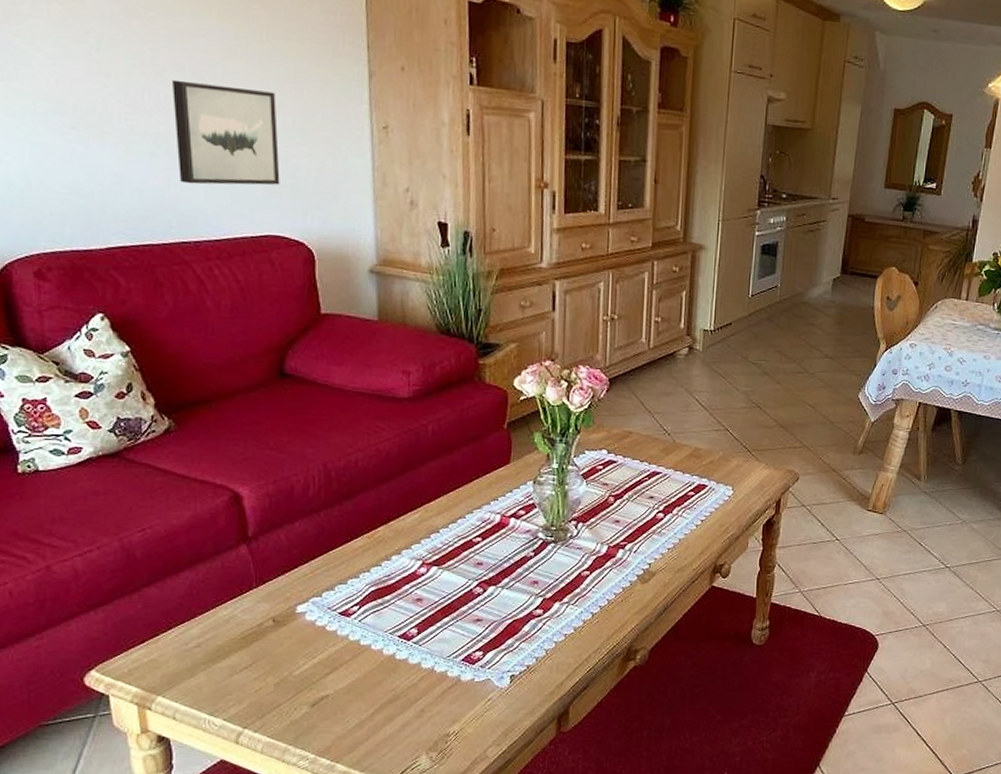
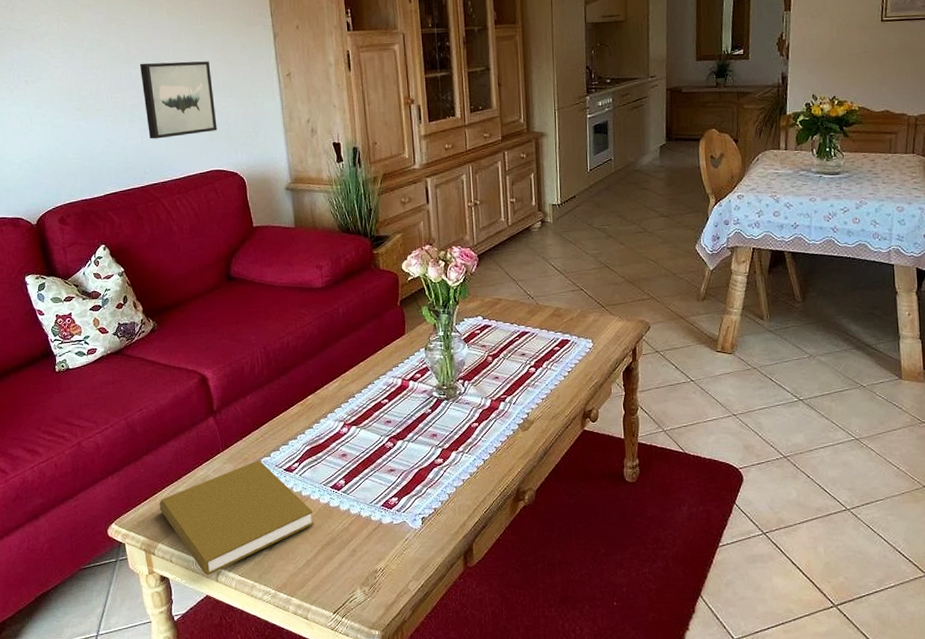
book: none [162,600,374,736] -> present [159,460,315,576]

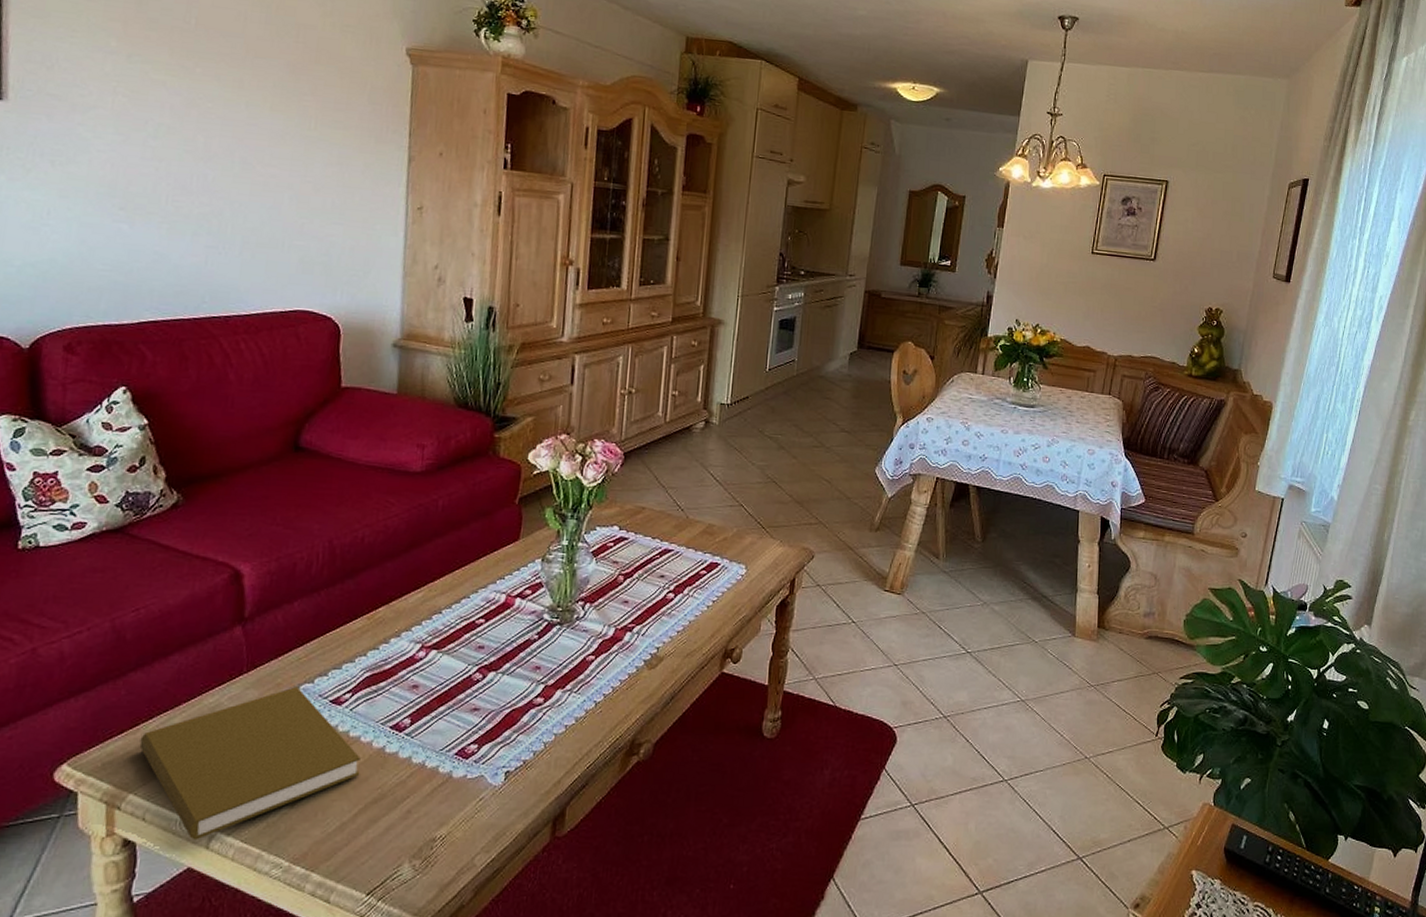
wall art: present [139,61,217,139] -> none [217,164,318,263]

